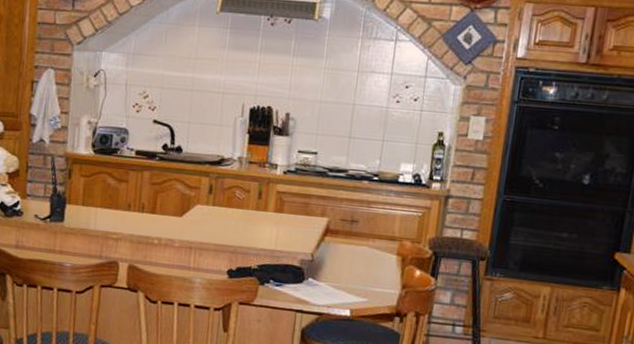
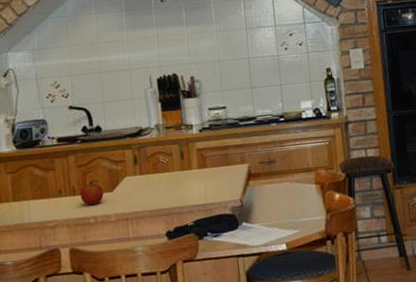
fruit: none [148,200,173,226] -> present [80,179,104,205]

